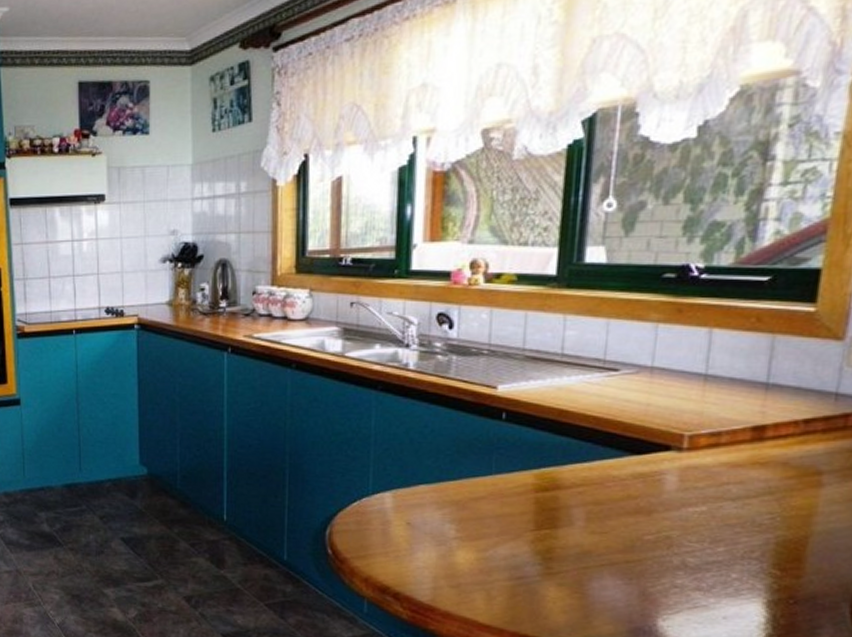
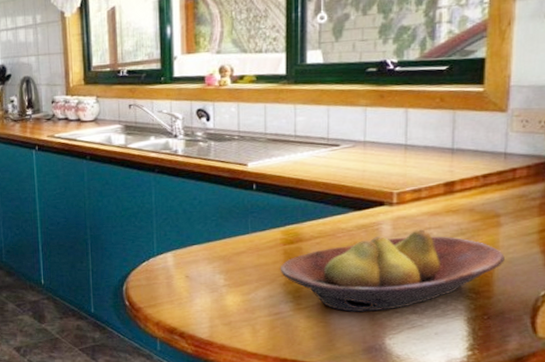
fruit bowl: none [528,484,824,584] -> present [279,229,505,313]

